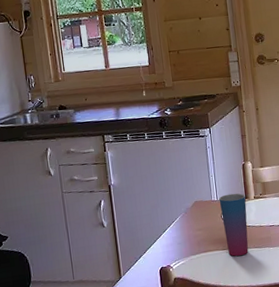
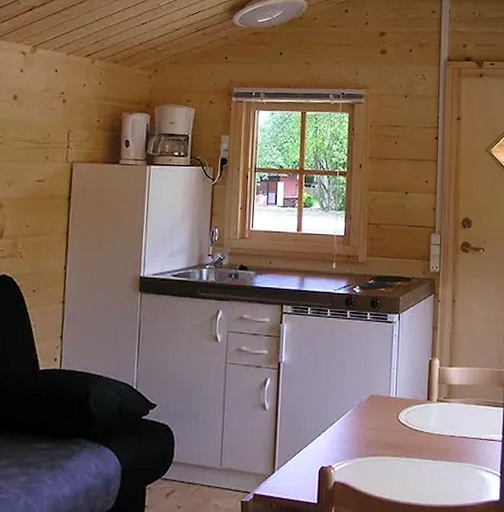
cup: present [219,193,249,257] -> none [397,392,429,467]

